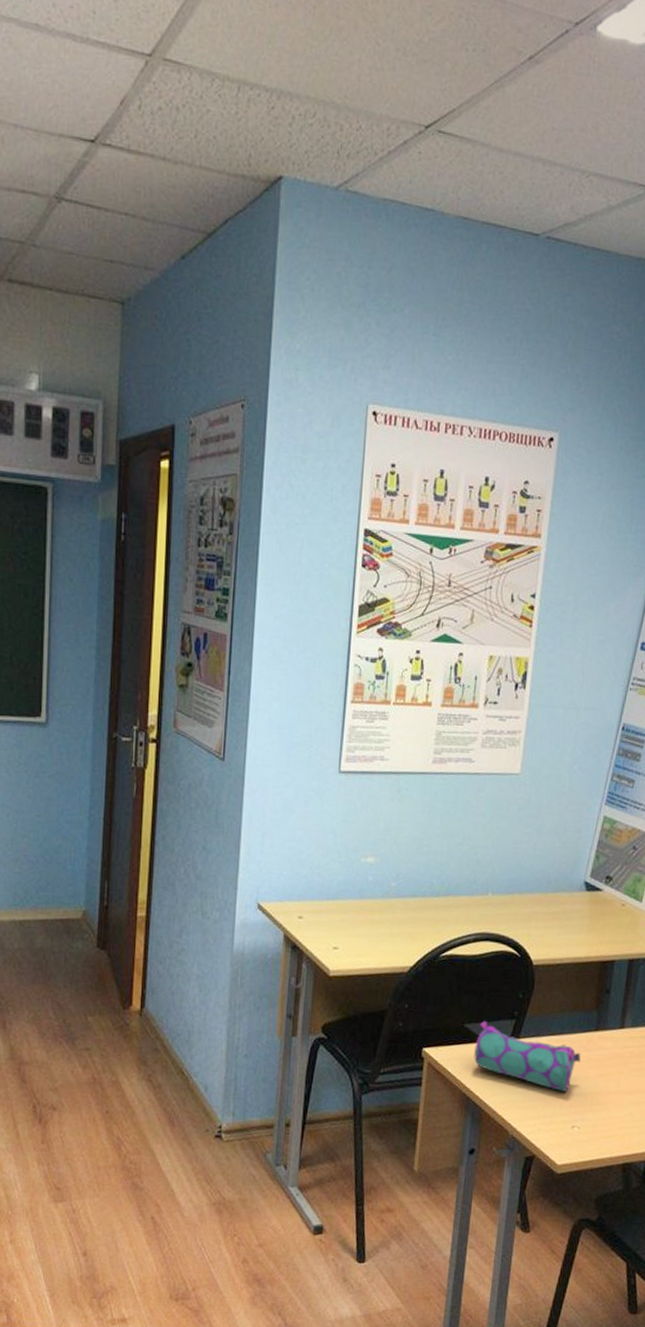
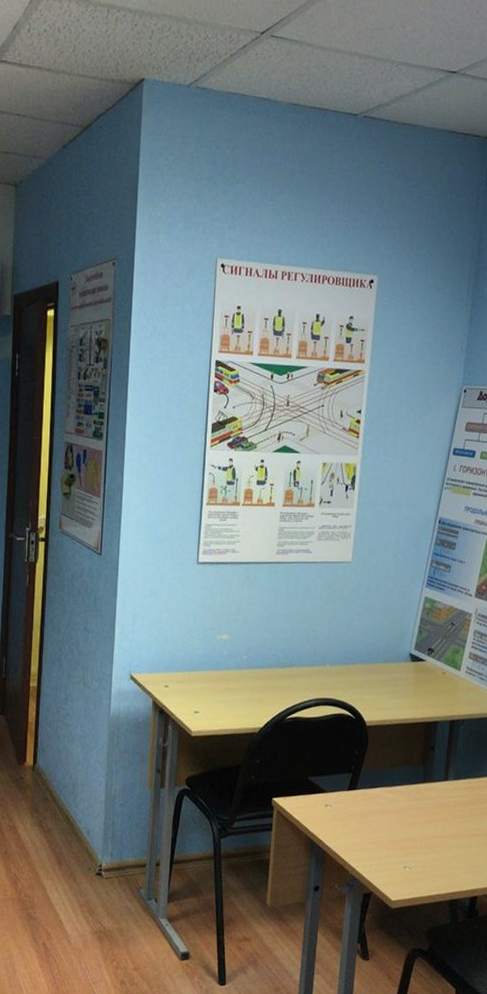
pencil case: present [474,1021,581,1092] -> none [317,774,410,837]

